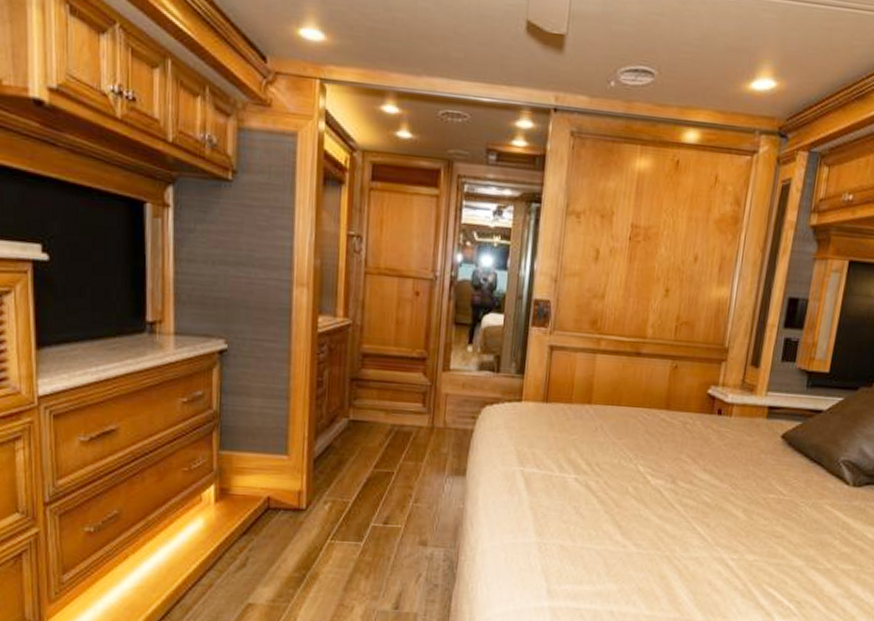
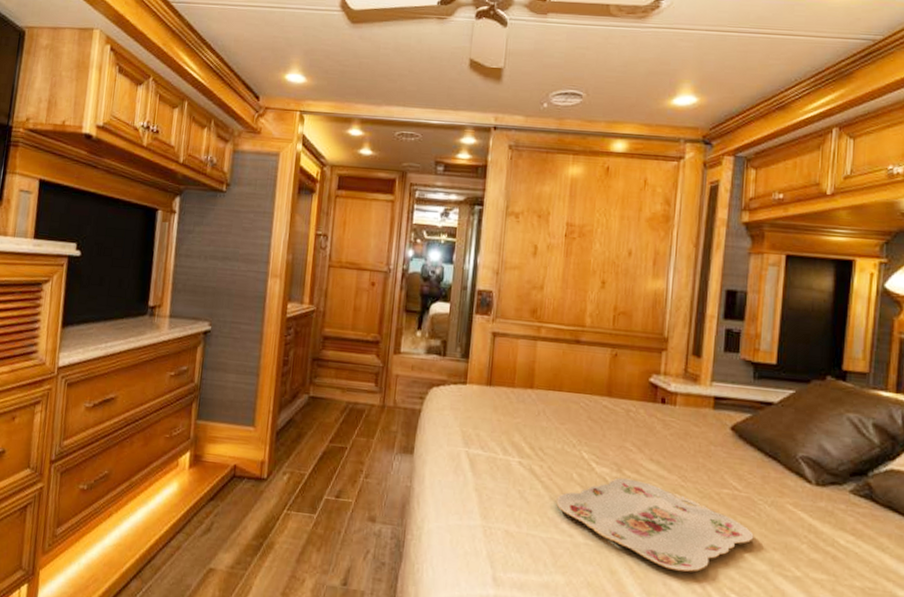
serving tray: none [611,489,794,572] -> present [556,477,754,572]

